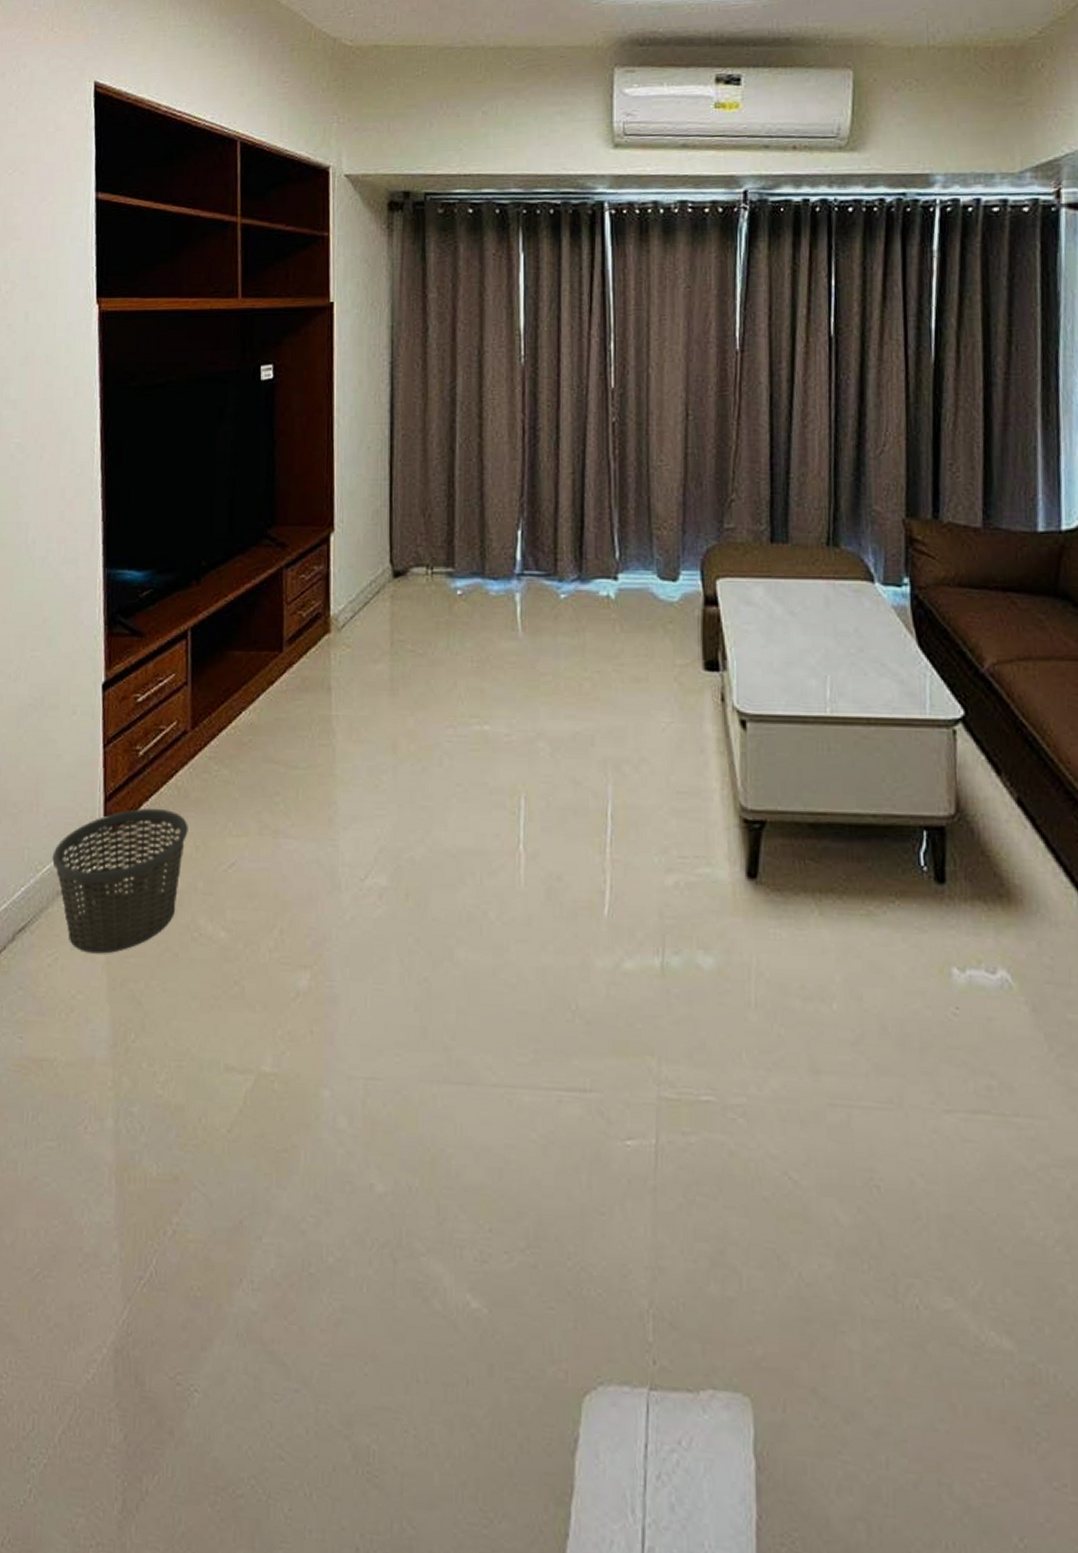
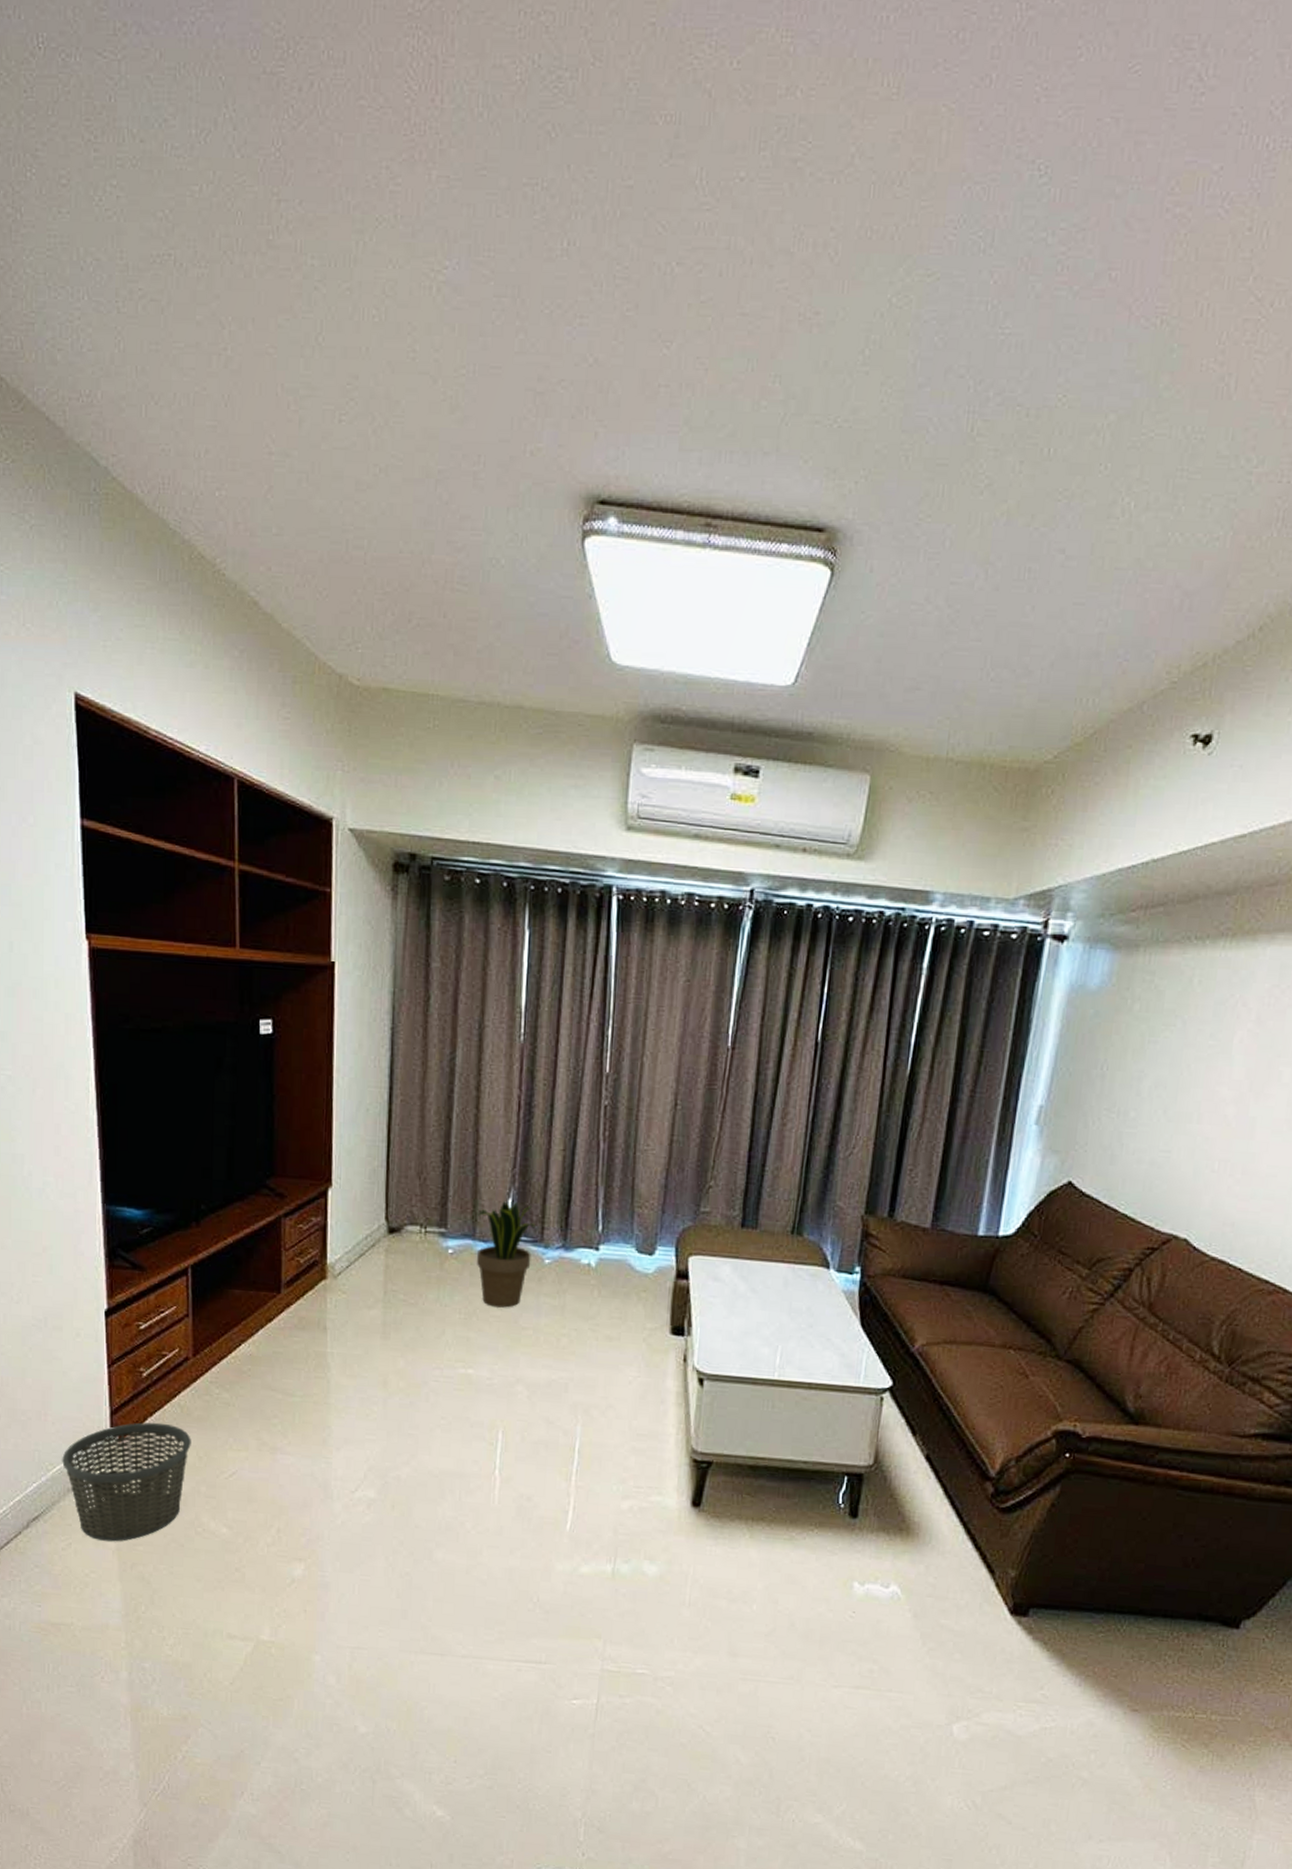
potted plant: none [486,533,548,652] -> present [476,1201,536,1308]

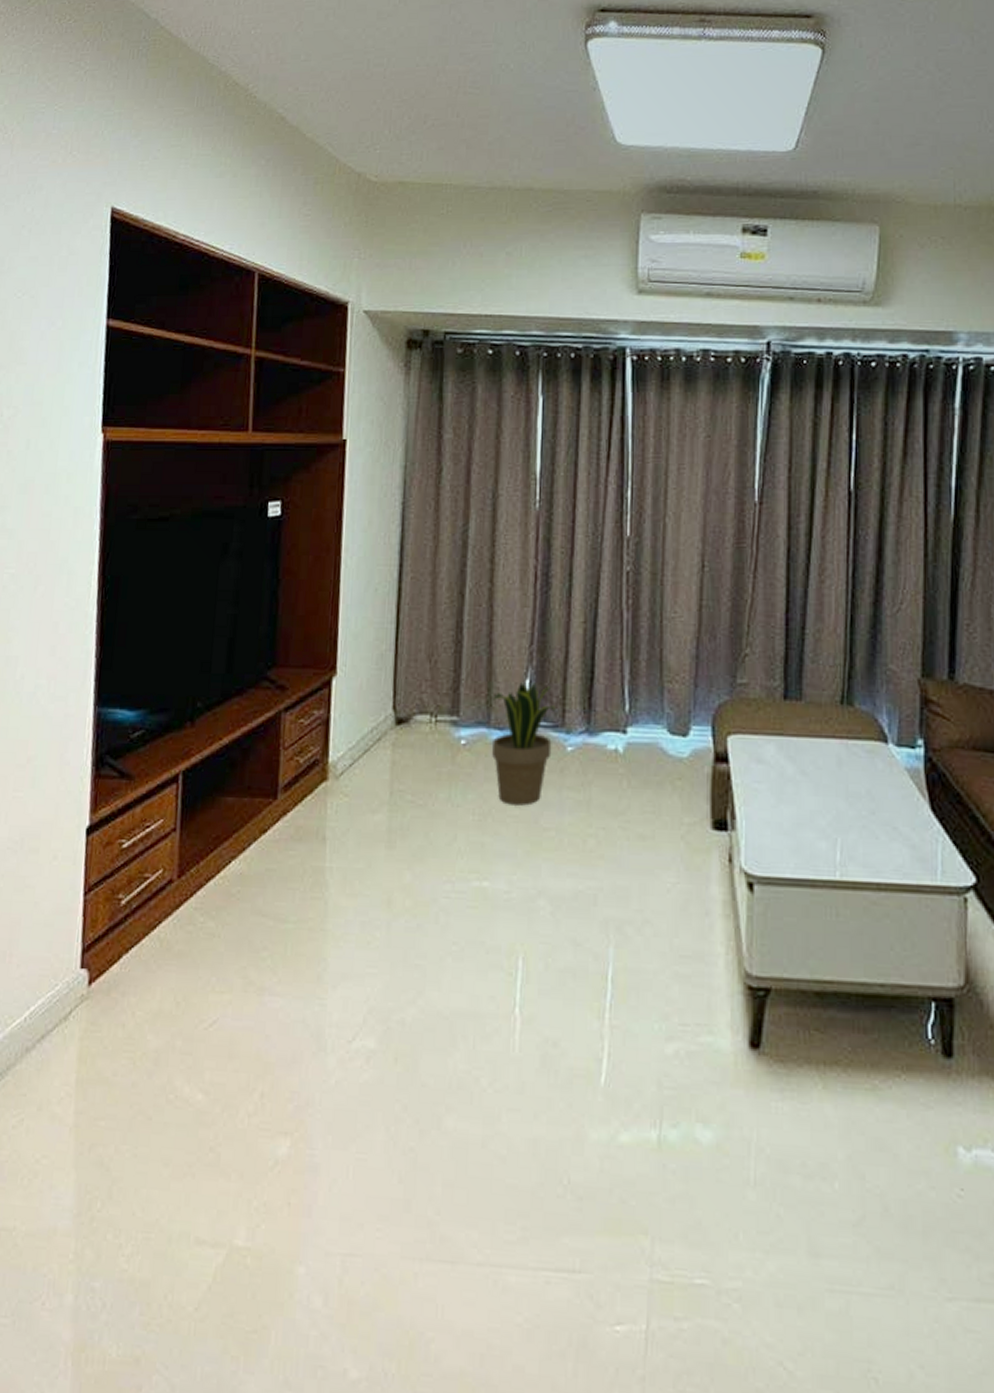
basket: present [62,1422,191,1541] -> none [23,960,169,1115]

